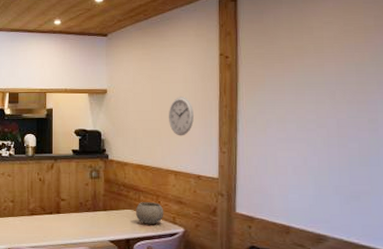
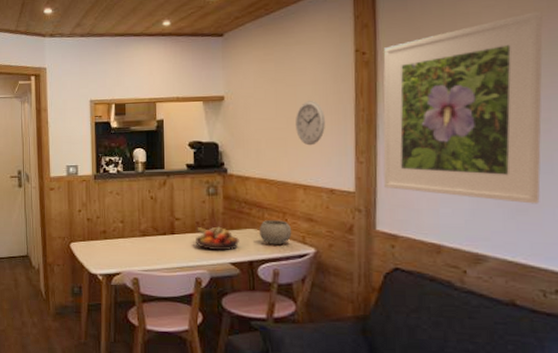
fruit bowl: none [79,207,118,230] -> present [196,226,239,251]
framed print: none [242,29,371,192] -> present [383,11,543,204]

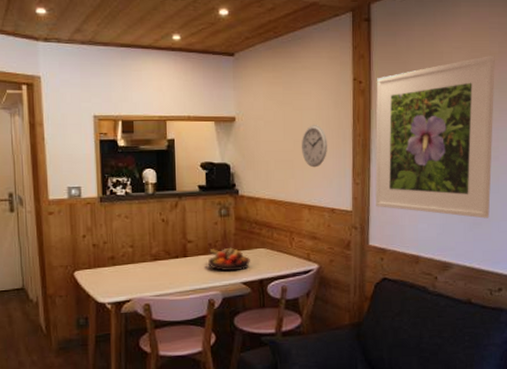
bowl: present [259,220,292,244] -> none [268,239,298,262]

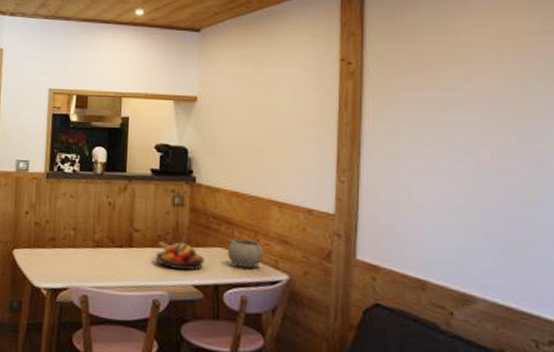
bowl: none [268,239,298,262] -> present [227,239,264,268]
wall clock: present [302,125,327,168] -> none [274,110,305,159]
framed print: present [375,56,495,219] -> none [367,35,537,243]

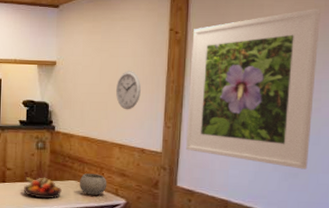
wall clock: none [274,110,305,159] -> present [116,71,141,110]
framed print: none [367,35,537,243] -> present [186,9,321,170]

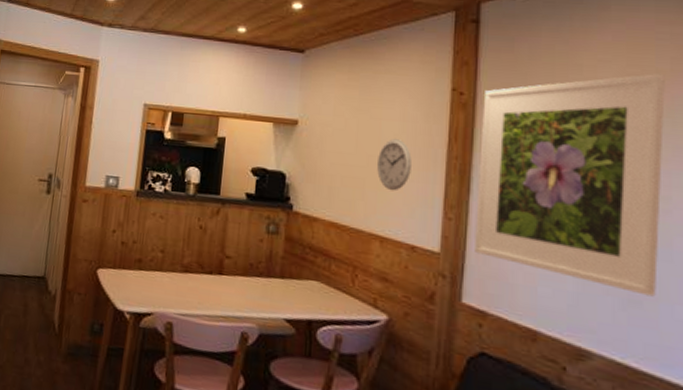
fruit bowl: present [24,177,62,199] -> none [246,270,298,304]
bowl: present [79,173,107,195] -> none [322,272,362,305]

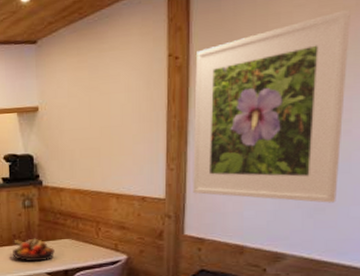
fruit bowl: none [246,270,298,304] -> present [13,238,55,262]
wall clock: present [377,139,412,191] -> none [109,109,138,155]

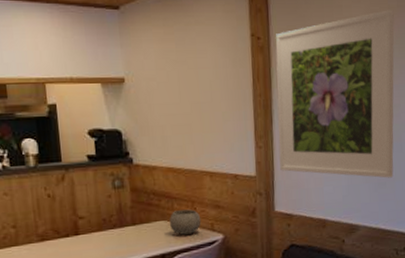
fruit bowl: present [13,238,55,262] -> none [103,221,150,248]
bowl: none [73,229,105,253] -> present [169,209,201,235]

